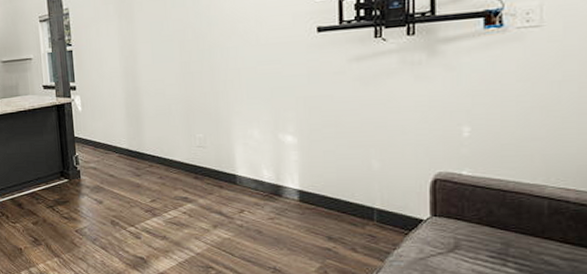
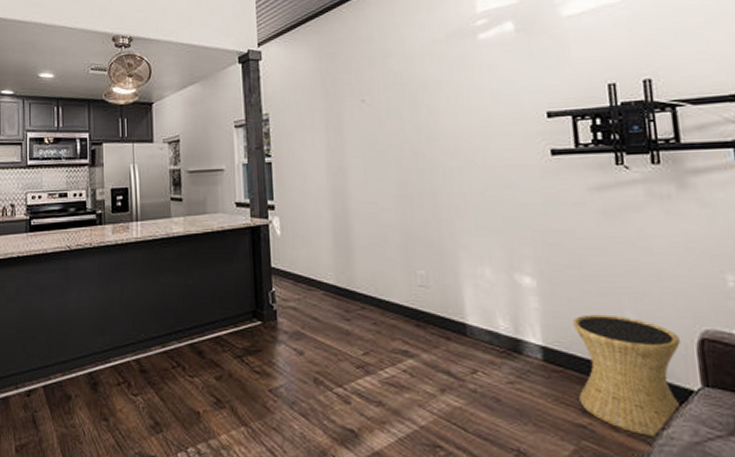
side table: none [326,163,417,255] -> present [573,314,682,437]

